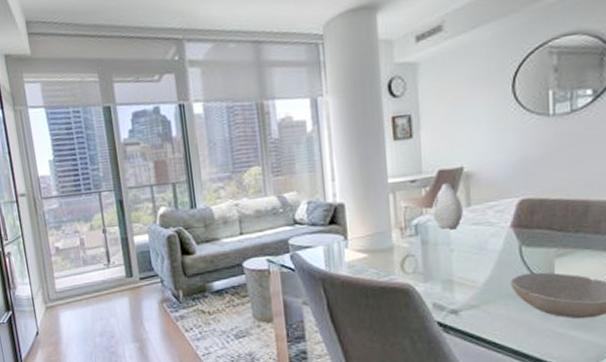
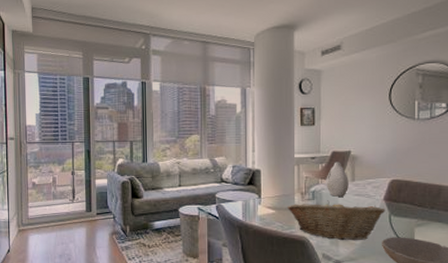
fruit basket: none [383,234,515,284] -> present [287,200,386,240]

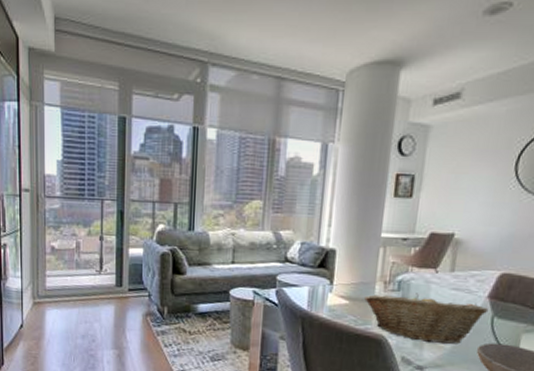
vase: present [326,162,349,198] -> none [416,246,447,291]

